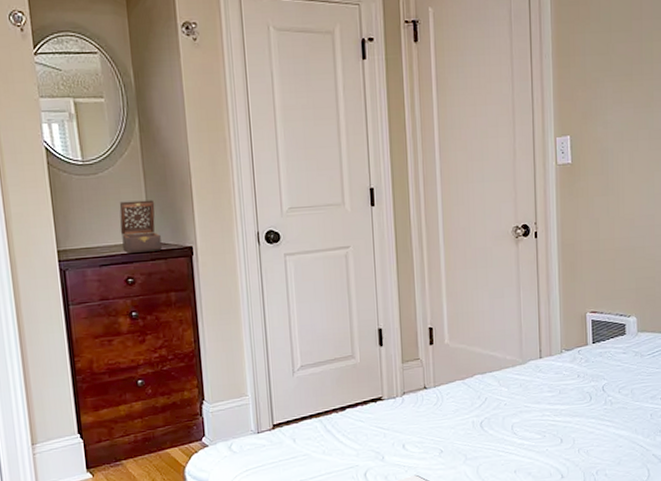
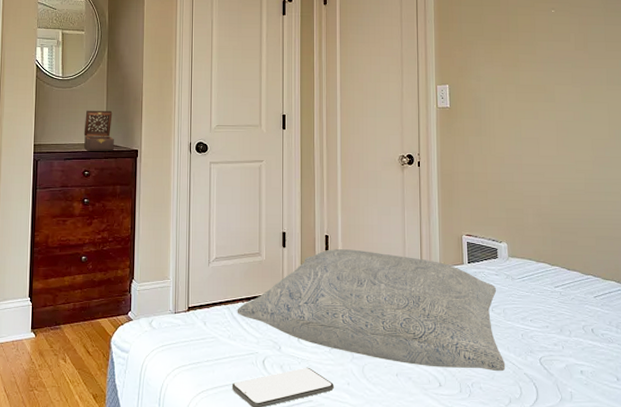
pillow: none [330,340,633,459] -> present [237,249,506,372]

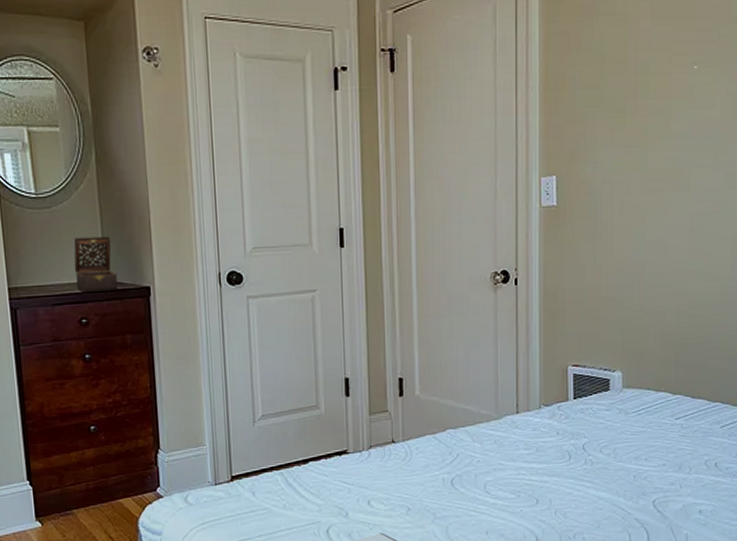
pillow: present [237,249,506,372] -> none [292,392,614,521]

